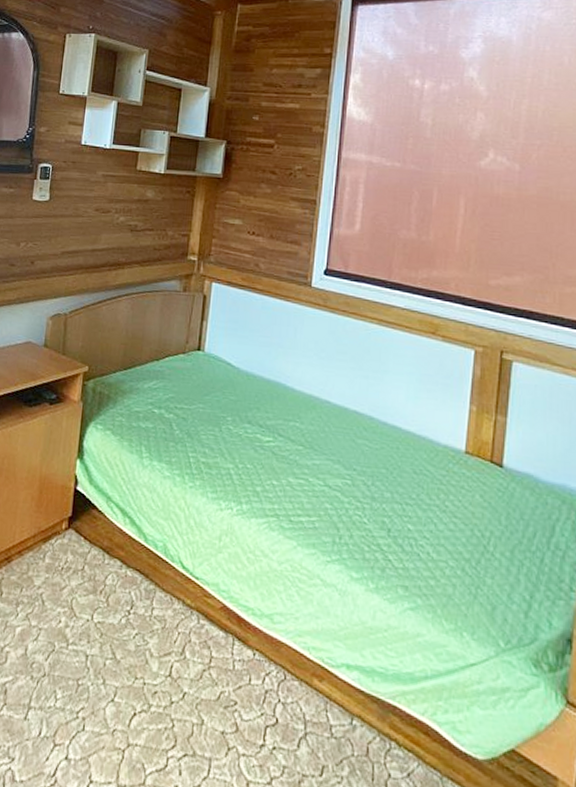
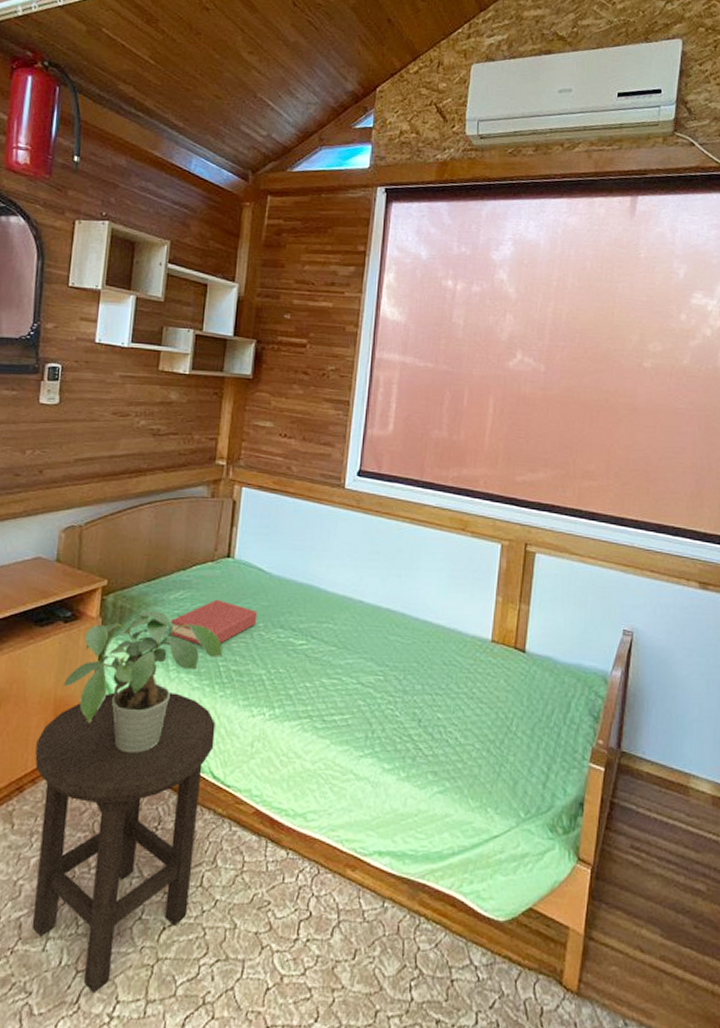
stool: none [15,474,185,768] -> present [31,692,216,992]
potted plant: none [47,398,192,536] -> present [62,611,222,753]
hardback book: none [144,391,226,436] -> present [170,599,258,645]

